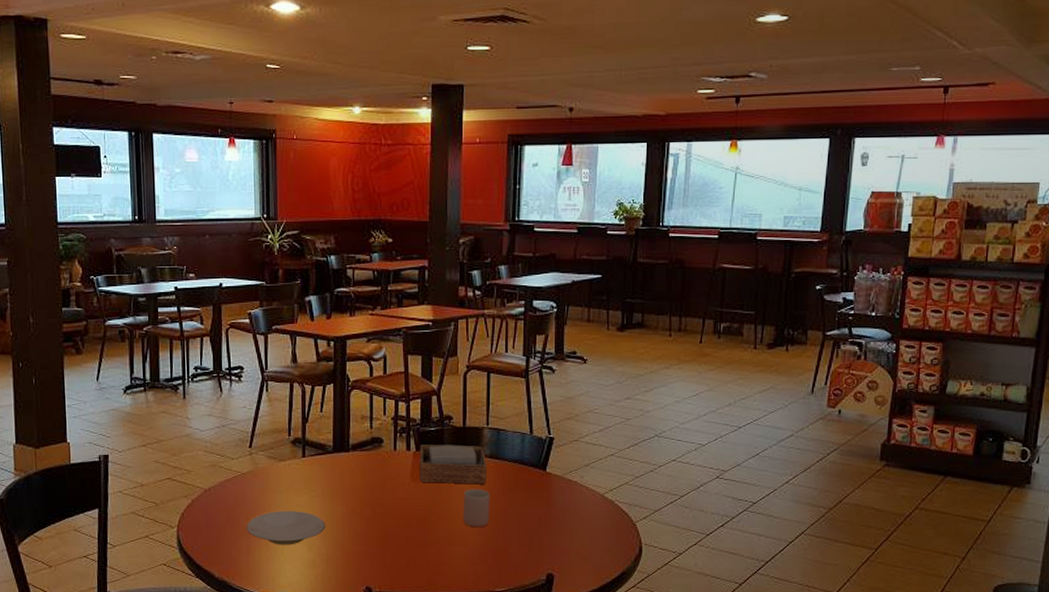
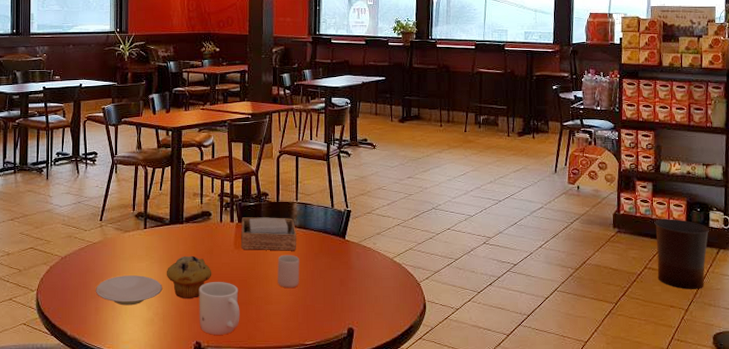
muffin: none [329,489,385,539] -> present [166,255,212,300]
mug: none [368,519,418,580] -> present [199,282,240,335]
waste bin: none [930,450,1003,534] -> present [654,219,710,289]

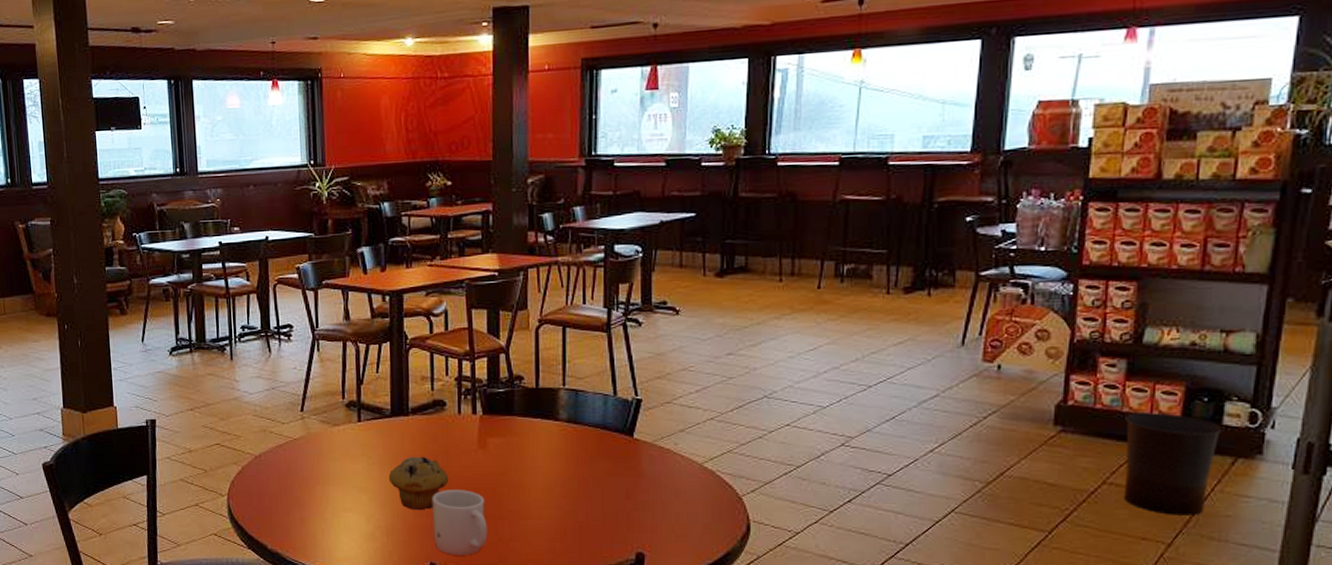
saucer: present [95,275,163,306] -> none [299,479,385,516]
napkin holder: present [240,217,297,251] -> none [486,408,565,452]
cup: present [277,254,300,289] -> none [537,456,569,500]

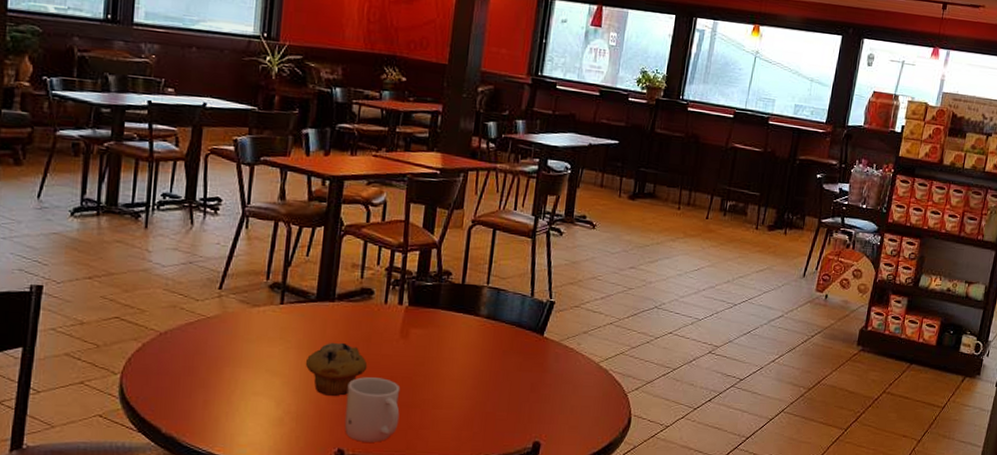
waste bin: present [1123,413,1223,515] -> none [895,339,959,419]

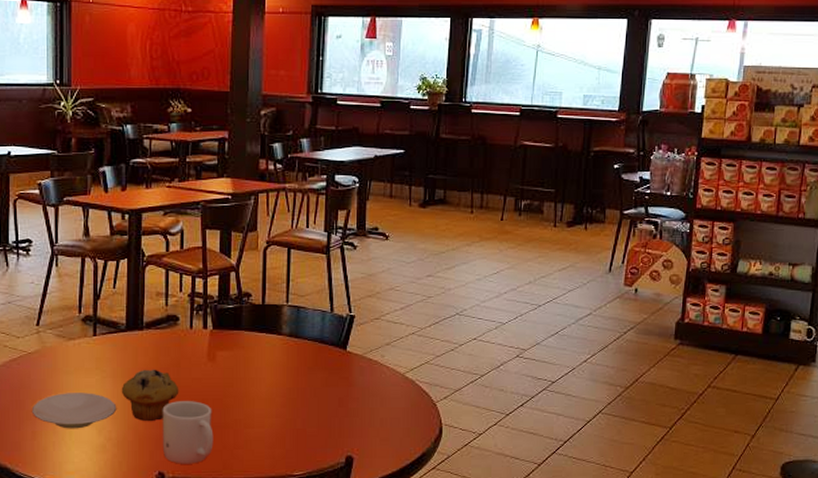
saucer: none [205,361,299,400] -> present [31,393,117,429]

